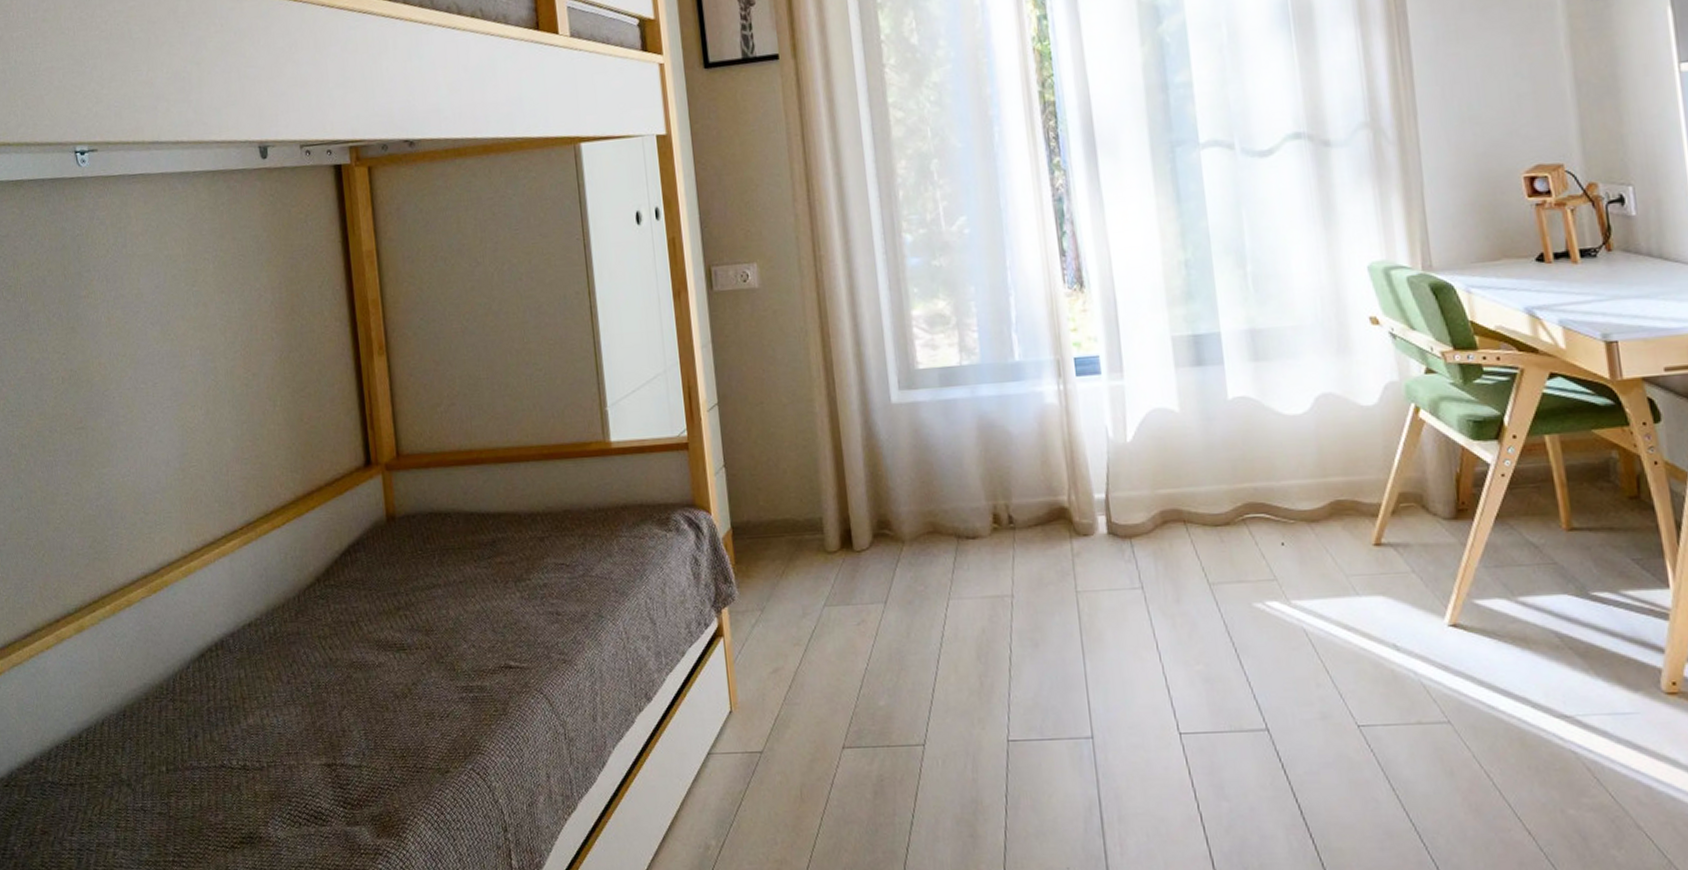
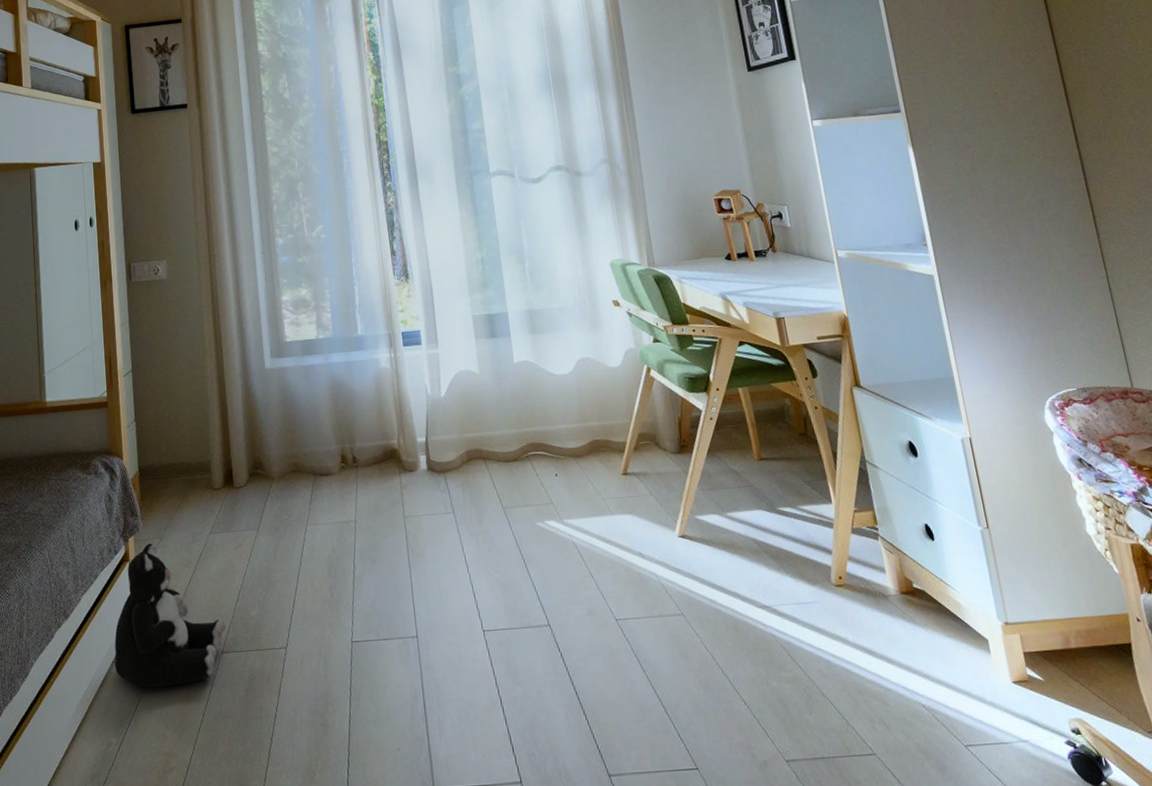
plush toy: none [709,615,847,785] -> present [114,543,226,688]

